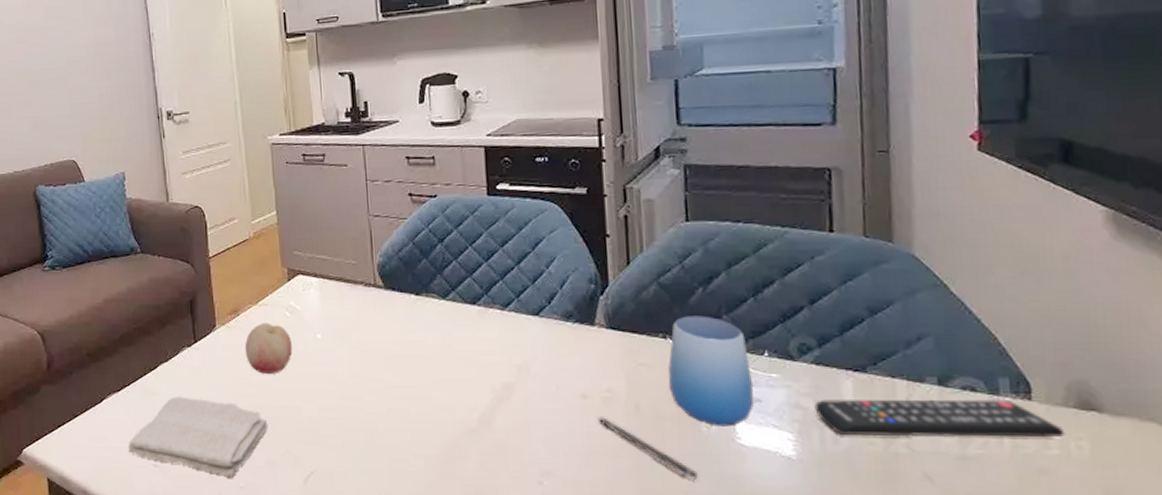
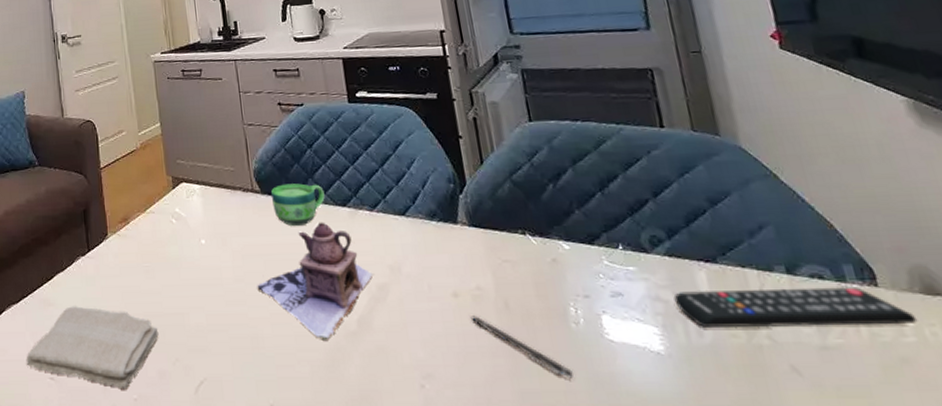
fruit: present [244,322,292,374] -> none [134,230,179,281]
teapot: none [374,319,499,438] -> present [257,222,374,342]
cup: none [394,279,454,324] -> present [270,183,325,227]
cup: present [668,315,754,427] -> none [529,211,617,322]

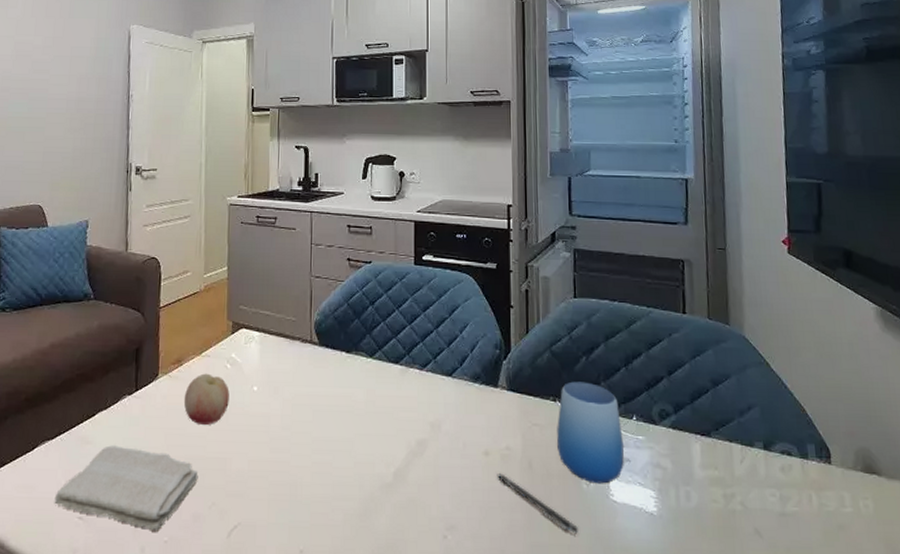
fruit: none [134,230,179,281] -> present [183,373,229,425]
teapot: present [257,222,374,342] -> none [303,377,415,492]
cup: present [270,183,325,227] -> none [328,338,380,380]
cup: none [529,211,617,322] -> present [557,381,625,484]
remote control: present [673,287,918,329] -> none [671,460,856,497]

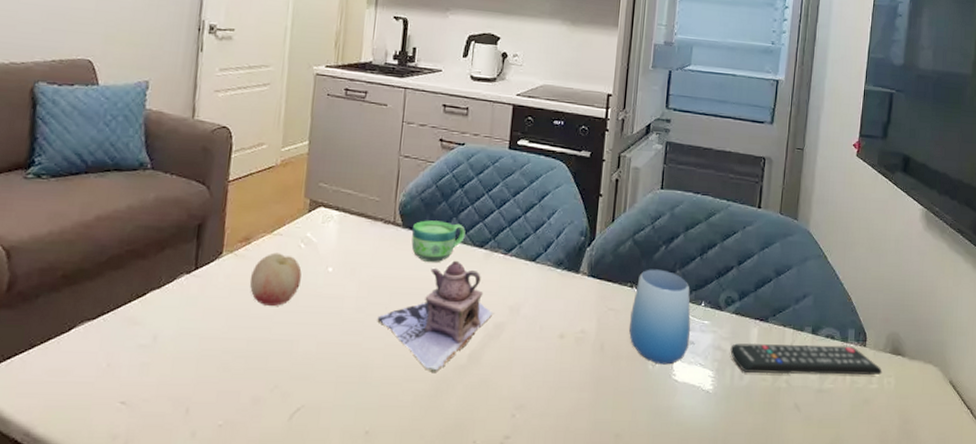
washcloth: present [54,445,198,531] -> none [92,326,261,415]
teapot: none [303,377,415,492] -> present [377,260,494,374]
cup: none [328,338,380,380] -> present [411,220,466,263]
pen: present [497,473,578,534] -> none [569,355,640,411]
remote control: none [671,460,856,497] -> present [730,343,882,375]

